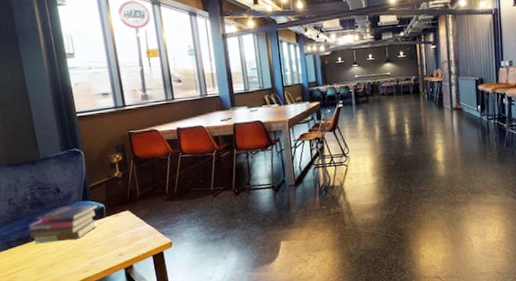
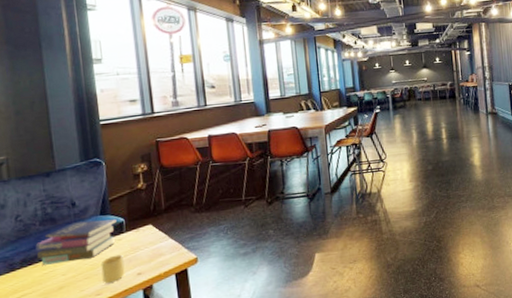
cup: none [86,237,108,262] -> present [101,254,125,283]

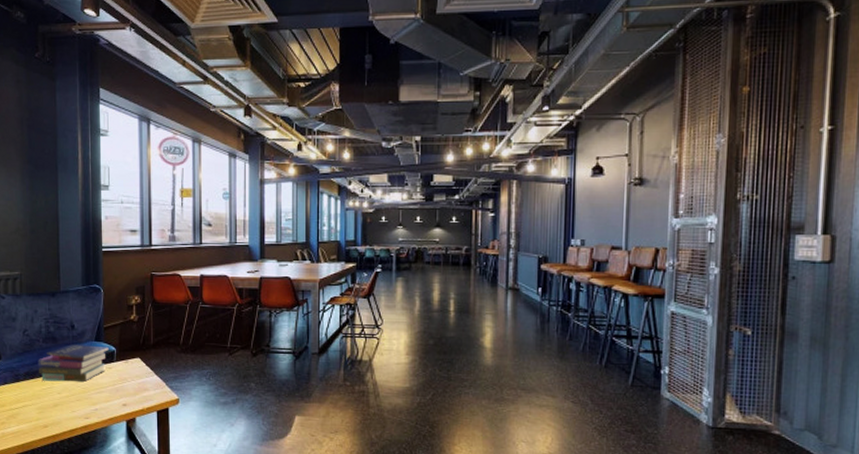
cup: present [101,254,125,283] -> none [91,382,112,409]

